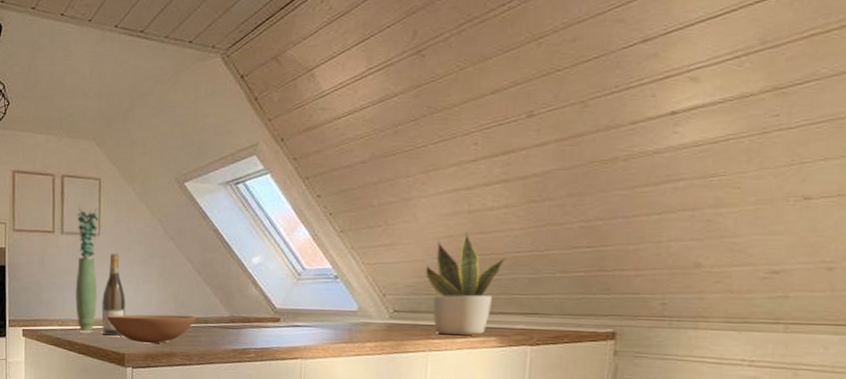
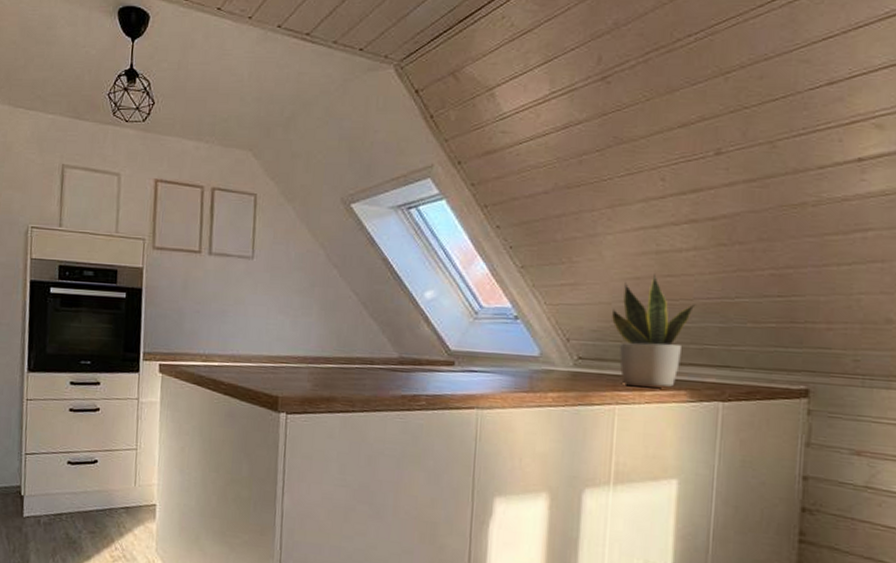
vase: present [75,207,99,331] -> none [222,224,254,369]
wine bottle: present [101,253,126,336] -> none [252,280,282,376]
bowl: present [106,314,196,344] -> none [258,350,361,386]

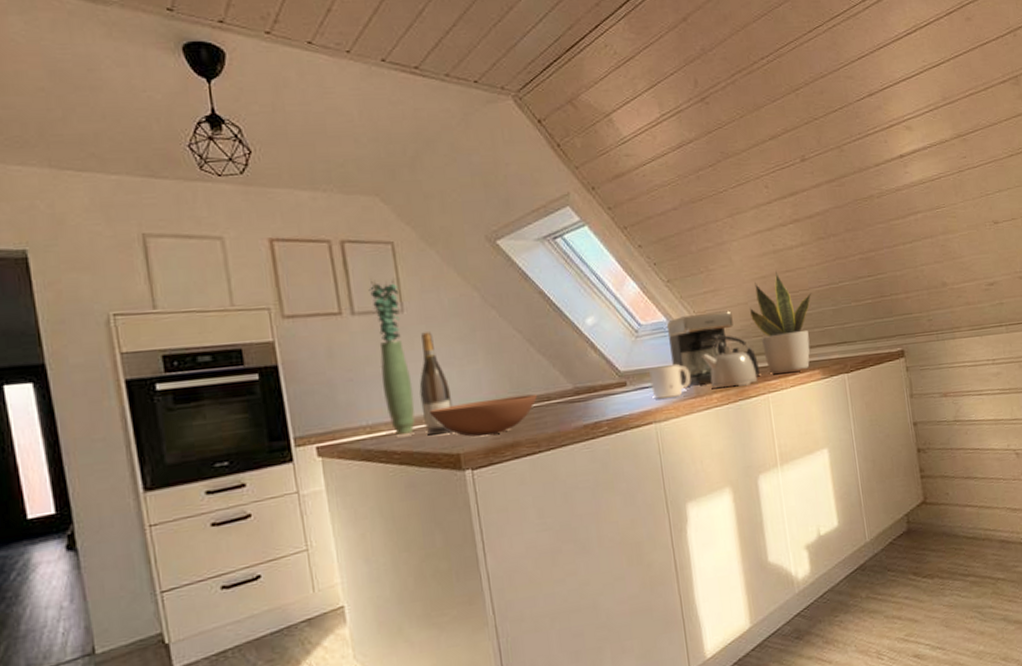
vase: none [222,224,254,369] -> present [368,278,415,435]
wine bottle: none [252,280,282,376] -> present [419,332,453,436]
bowl: none [258,350,361,386] -> present [428,394,537,437]
mug: none [479,352,527,387] -> present [649,364,691,399]
coffee maker: none [509,306,590,381] -> present [667,310,734,386]
kettle: none [543,332,611,391] -> present [700,335,760,388]

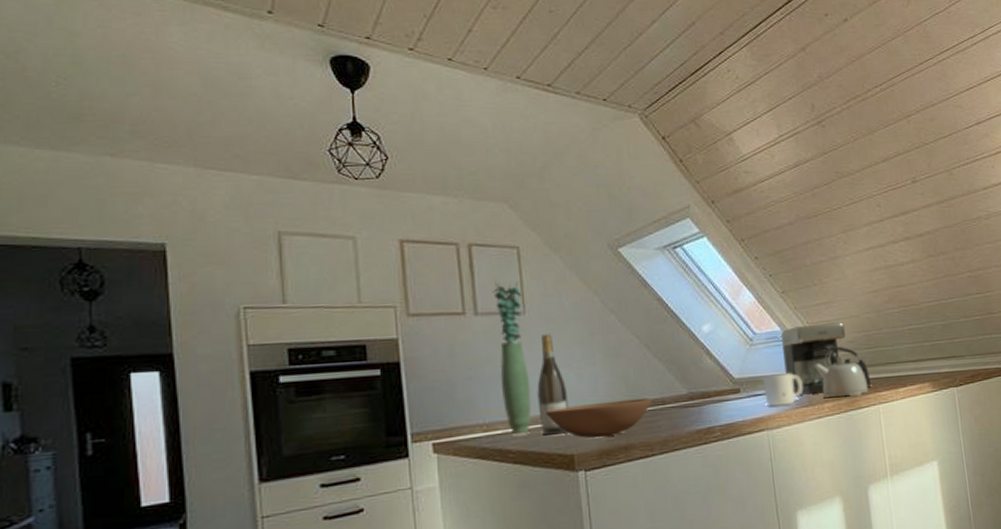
potted plant: present [750,271,812,375] -> none [862,286,922,387]

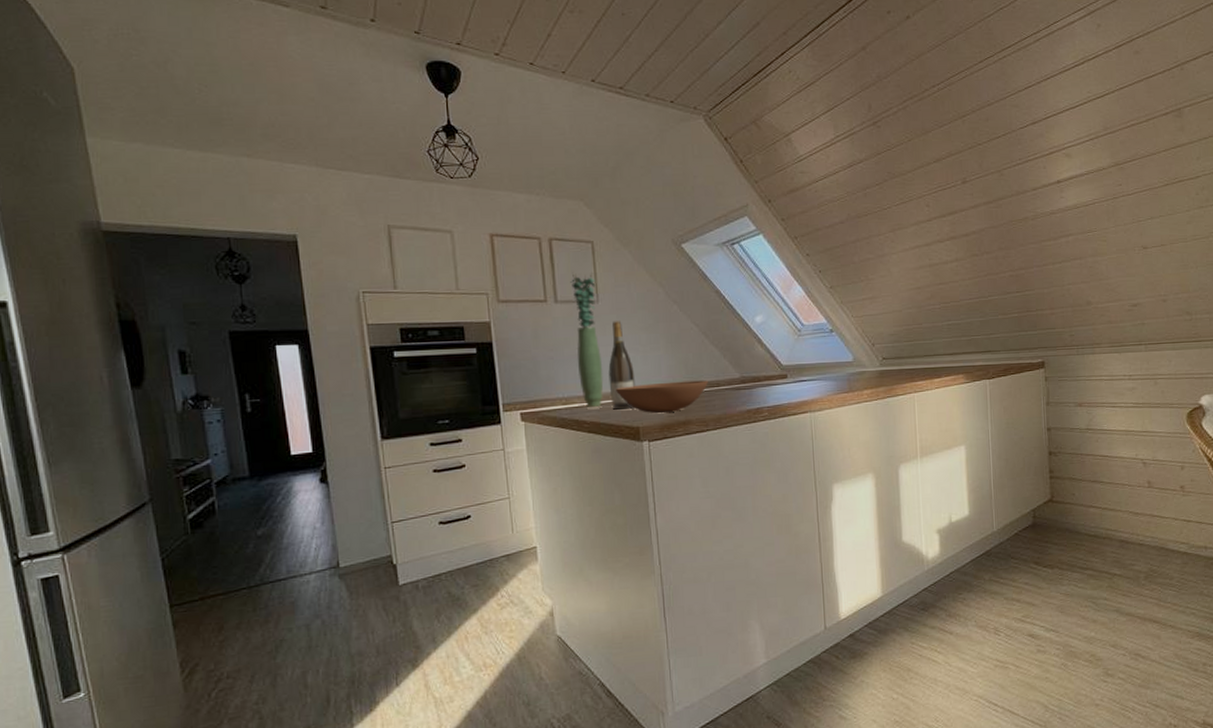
mug: present [762,373,803,407] -> none [807,362,845,391]
coffee maker: present [781,322,846,395] -> none [827,316,887,382]
kettle: present [813,346,871,397] -> none [855,338,908,385]

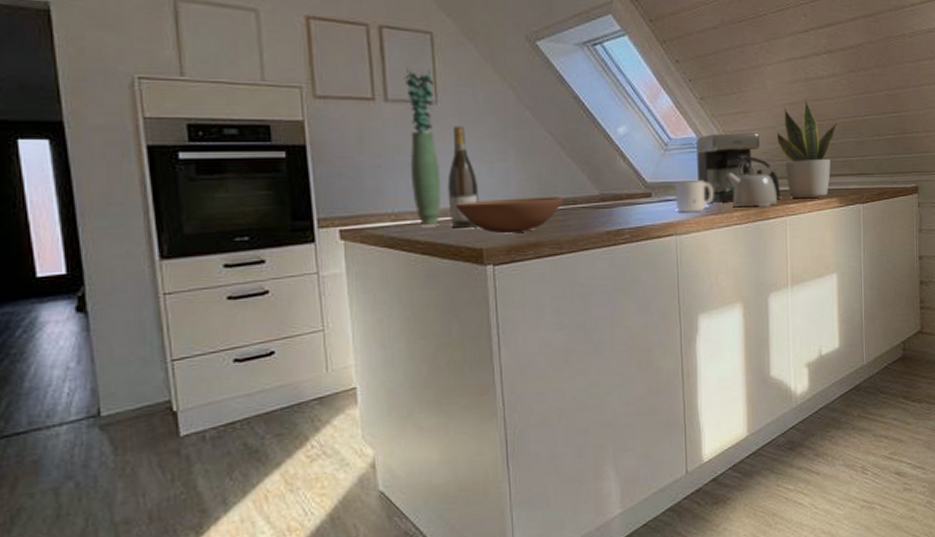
mug: none [807,362,845,391] -> present [674,181,714,212]
coffee maker: none [827,316,887,382] -> present [696,133,760,203]
kettle: none [855,338,908,385] -> present [725,156,780,207]
potted plant: none [903,283,962,377] -> present [777,99,838,199]

